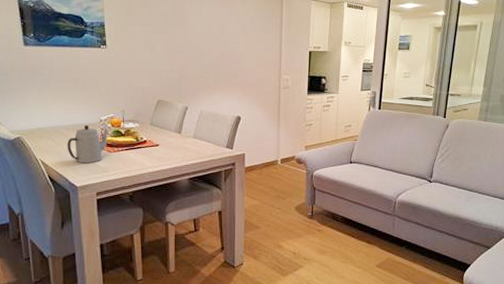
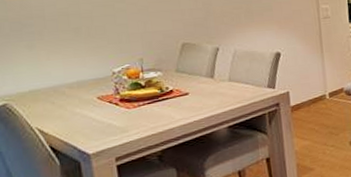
teapot: present [67,125,109,164] -> none [71,80,125,126]

